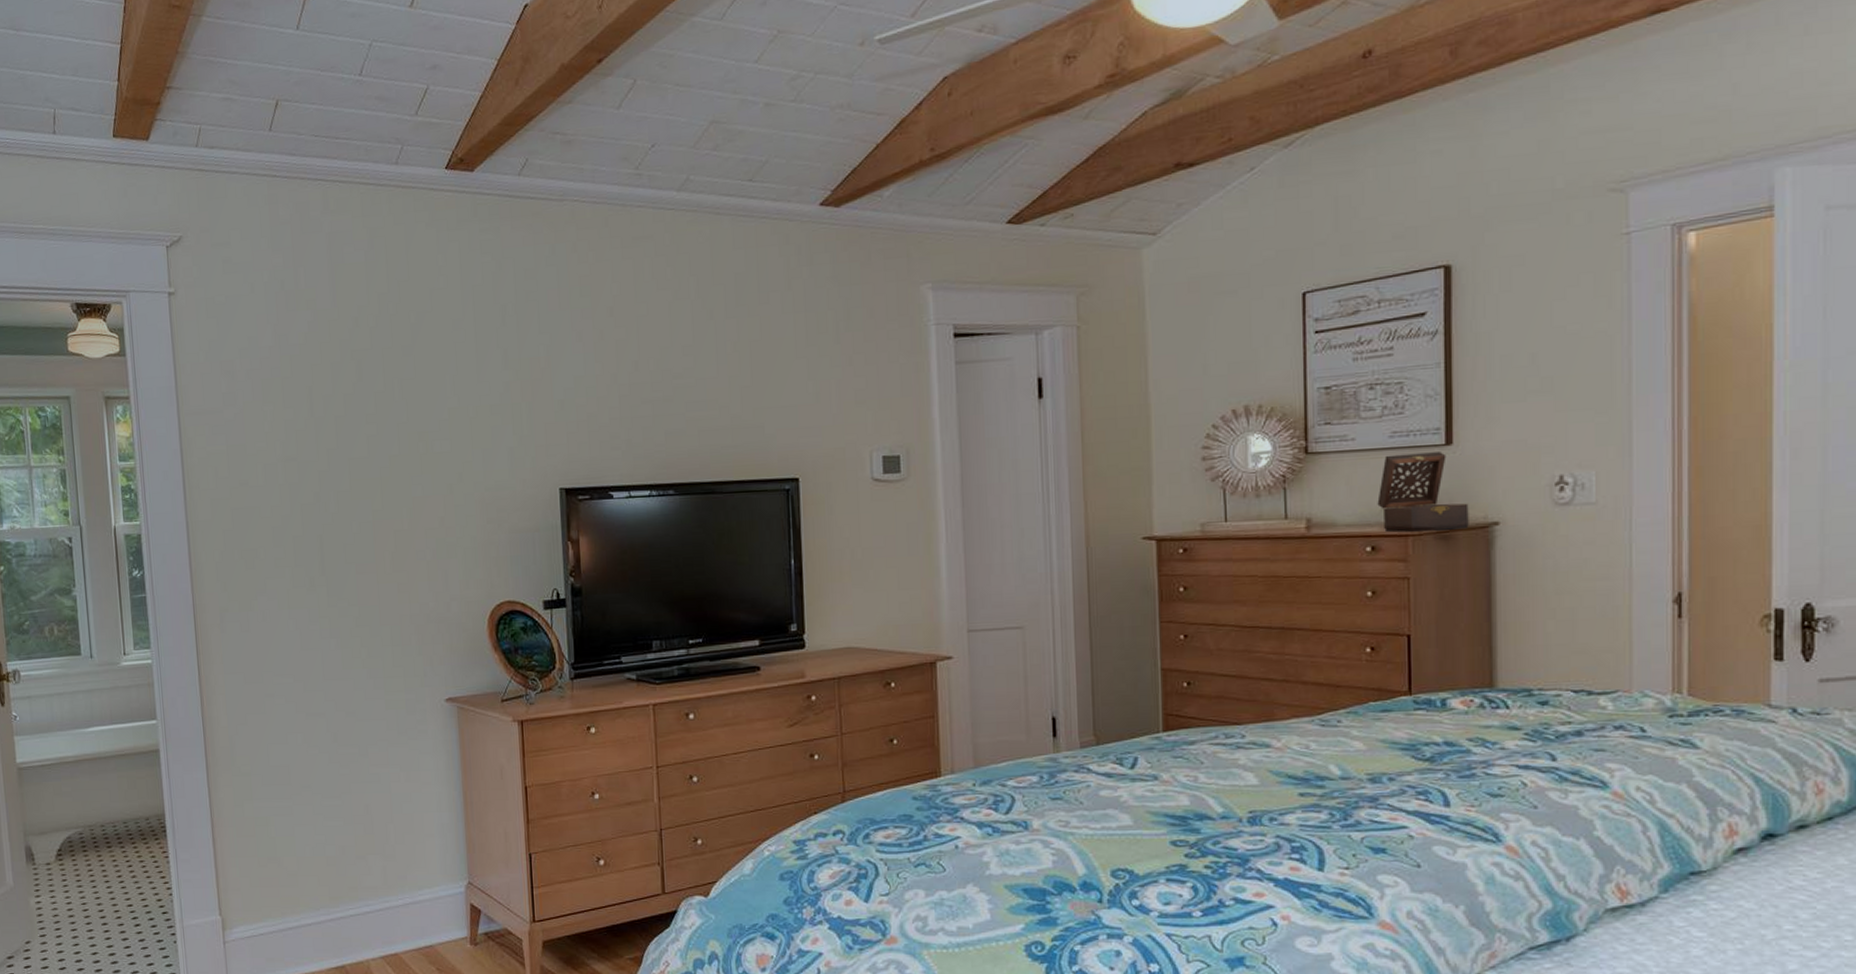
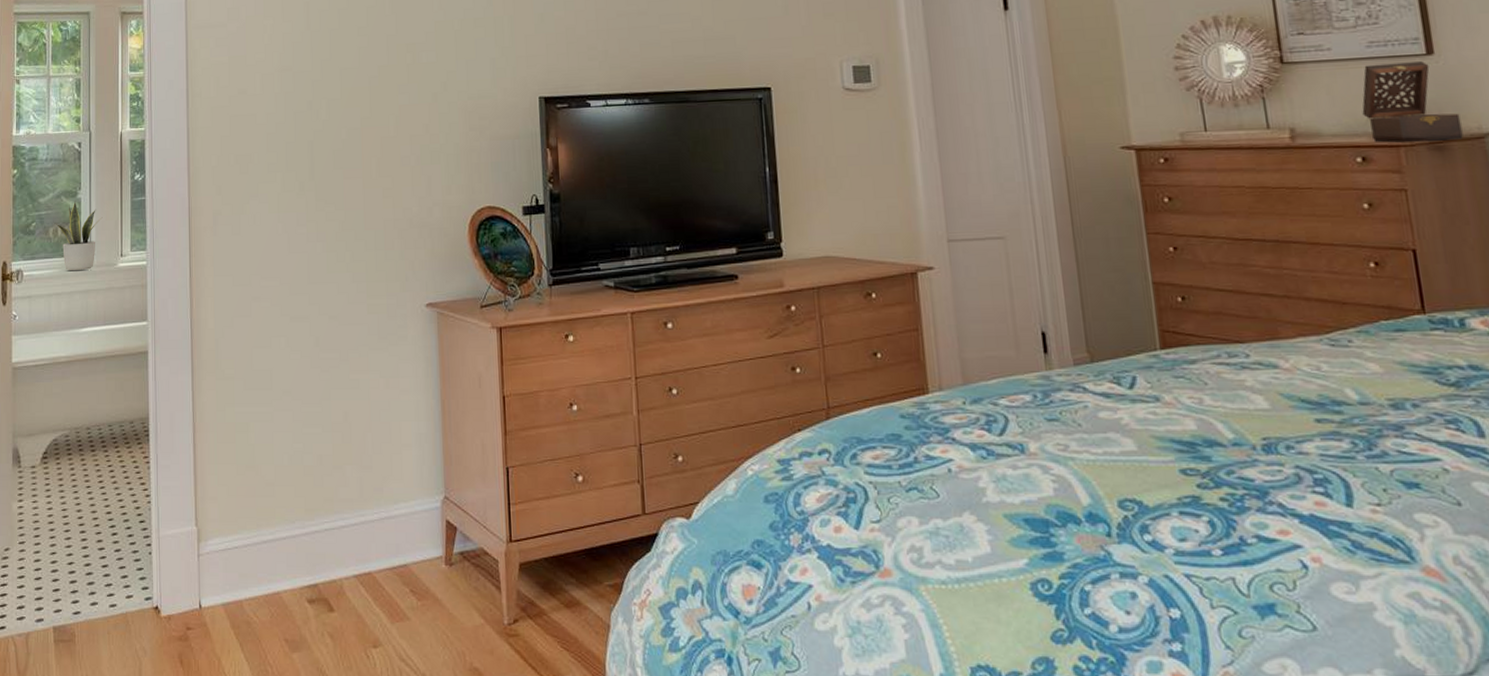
potted plant: none [50,597,101,671] -> present [55,200,103,272]

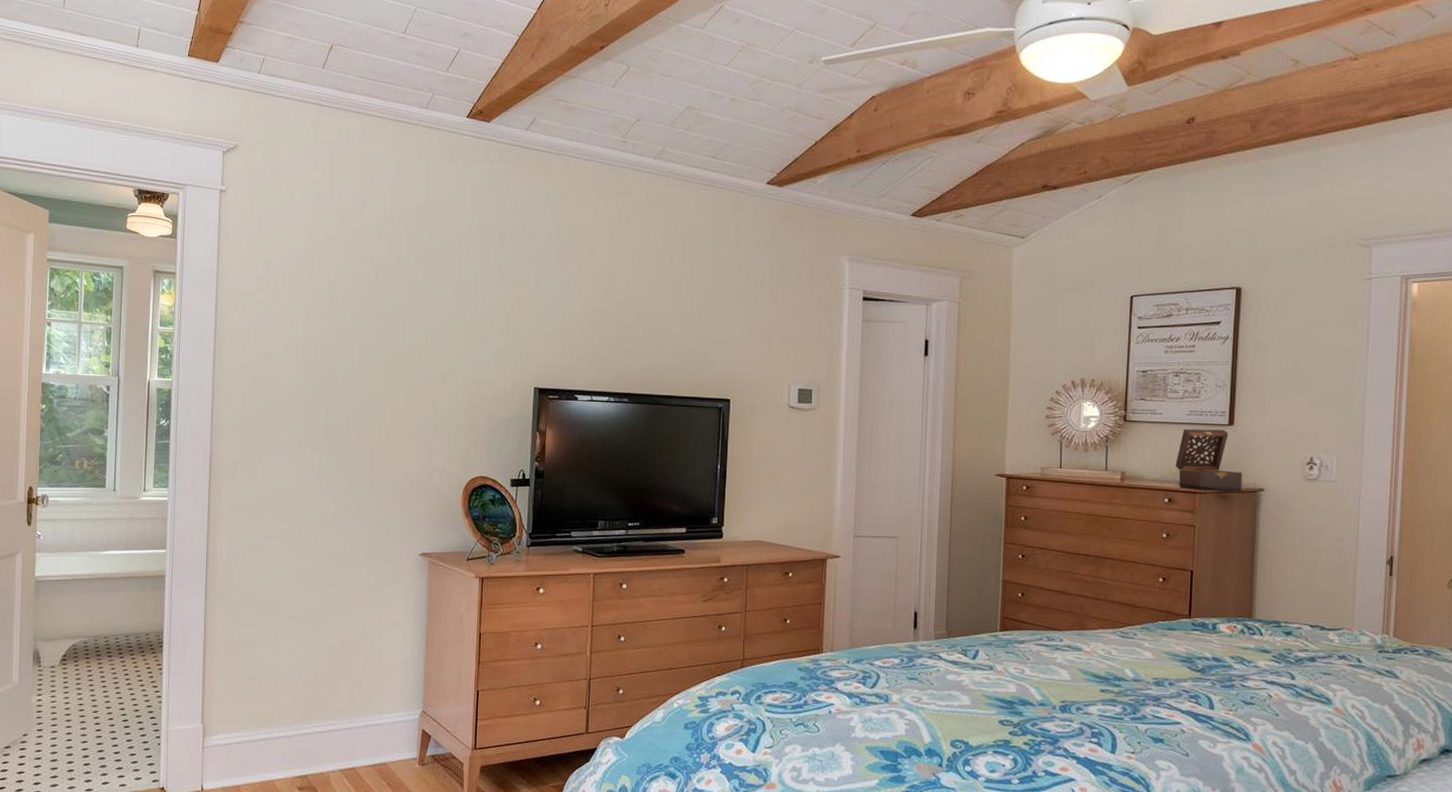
potted plant: present [55,200,103,272] -> none [81,437,128,501]

